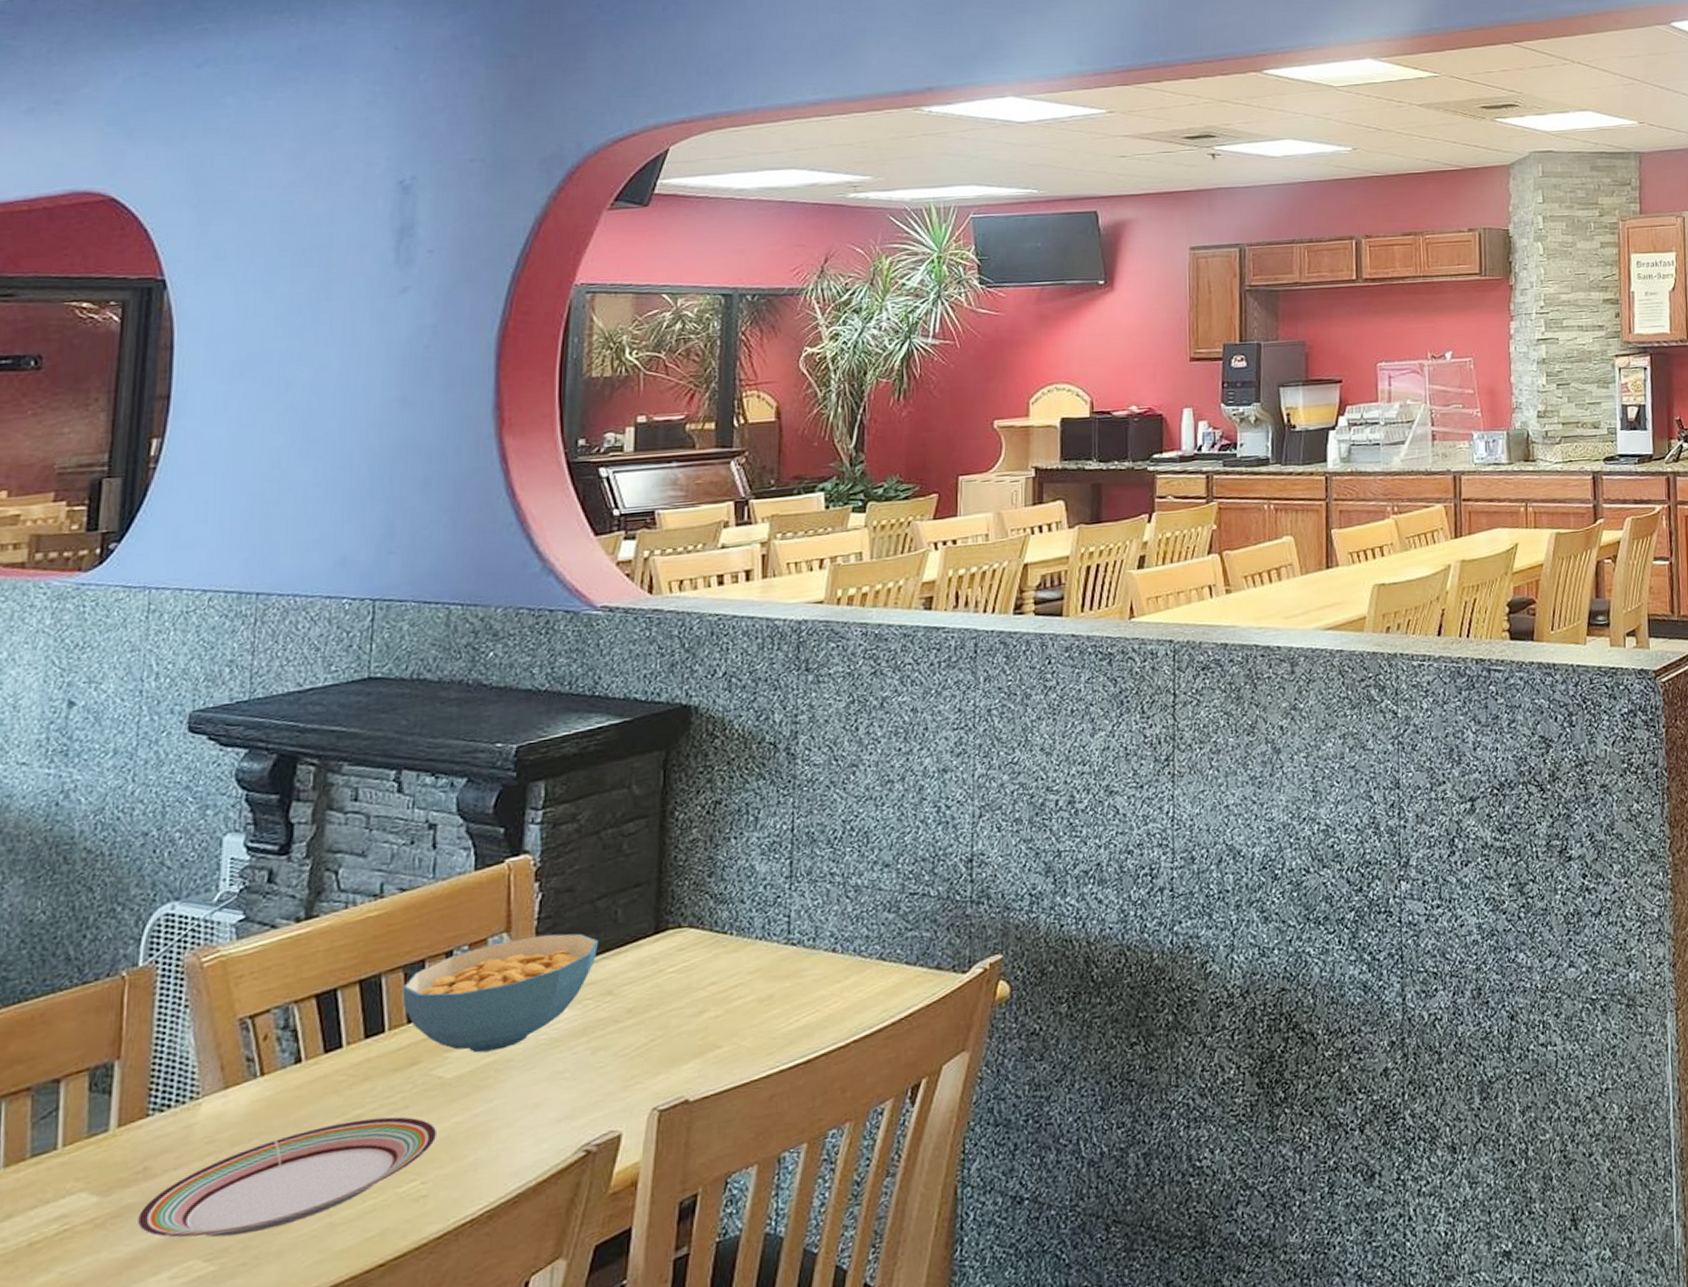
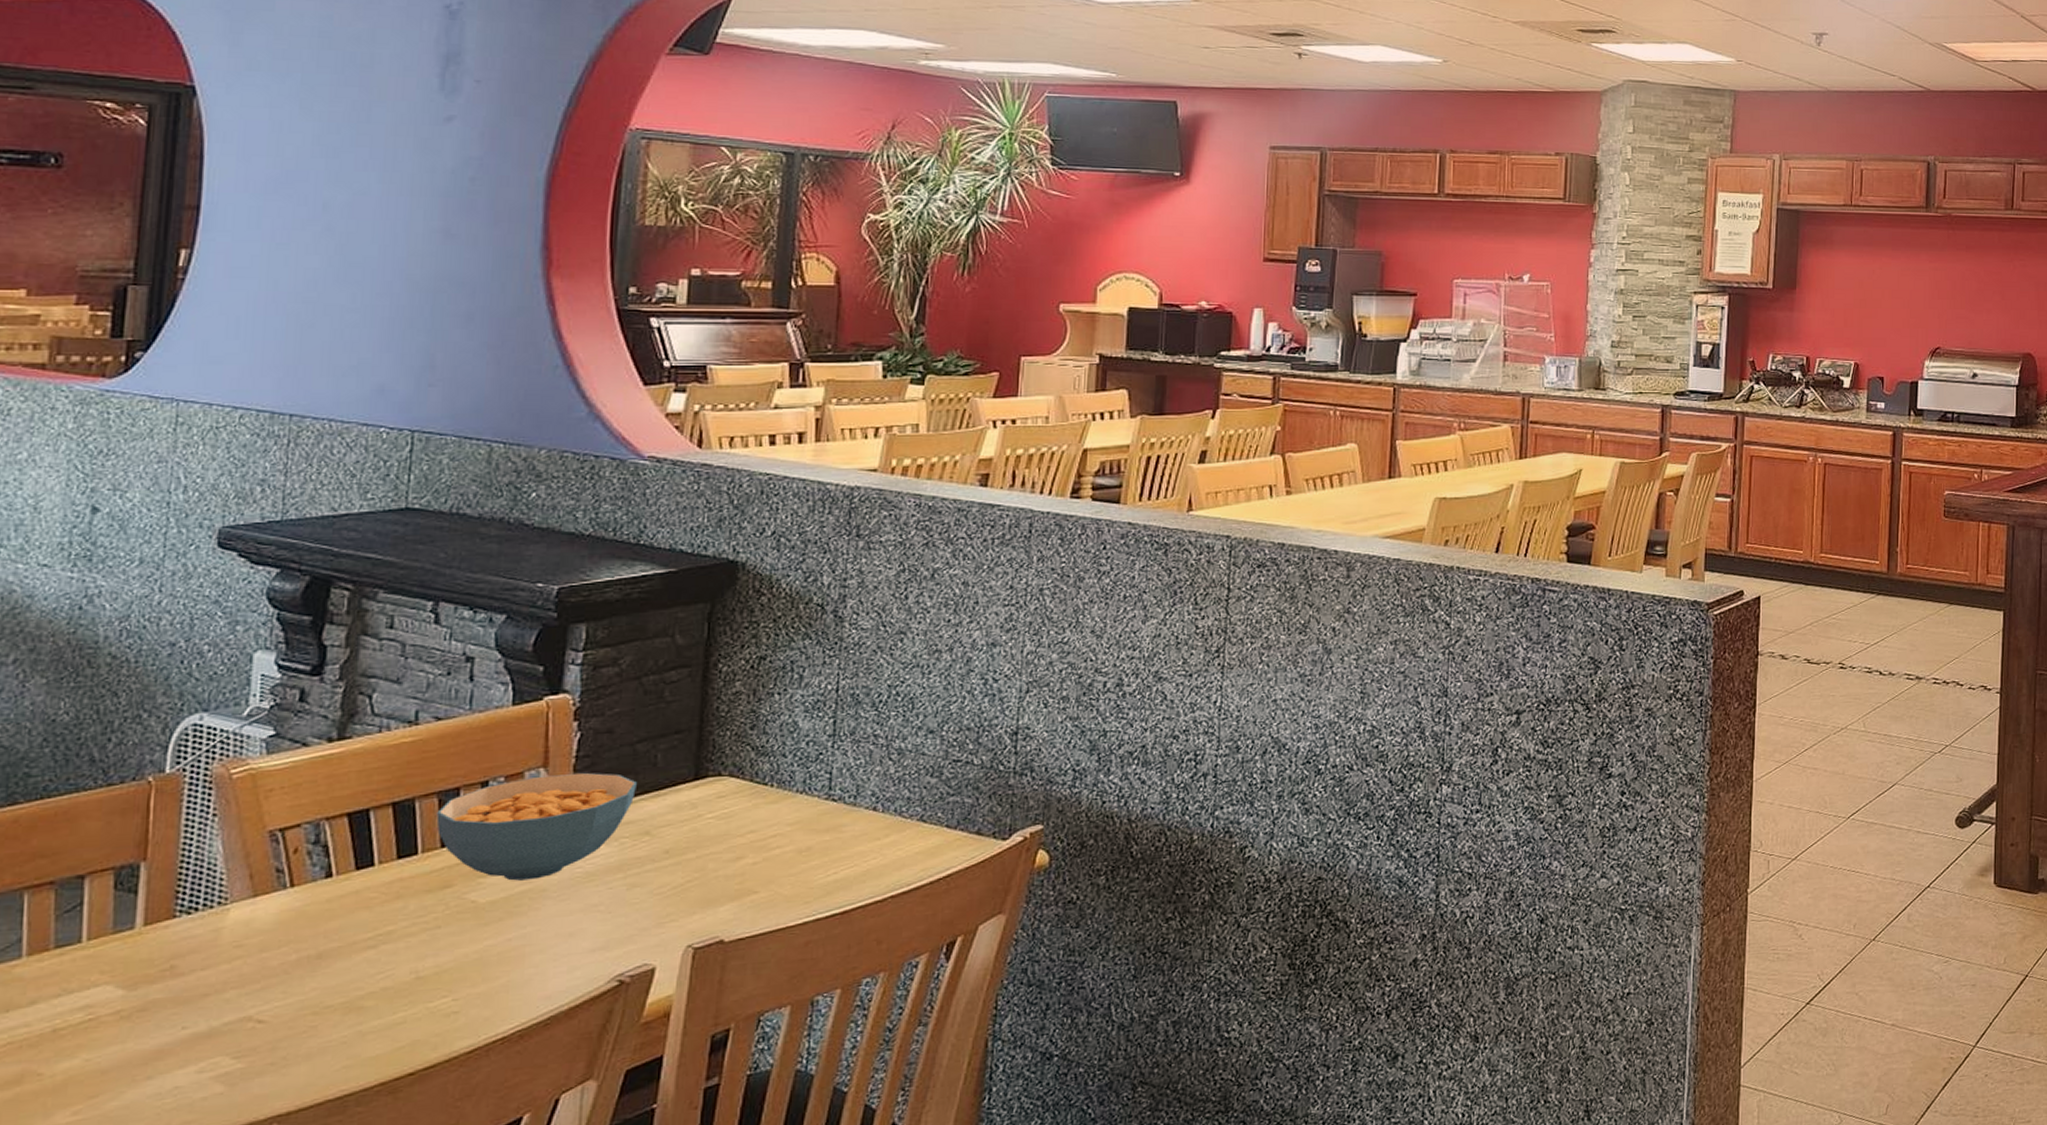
plate: present [136,1116,438,1239] -> none [163,935,470,1037]

